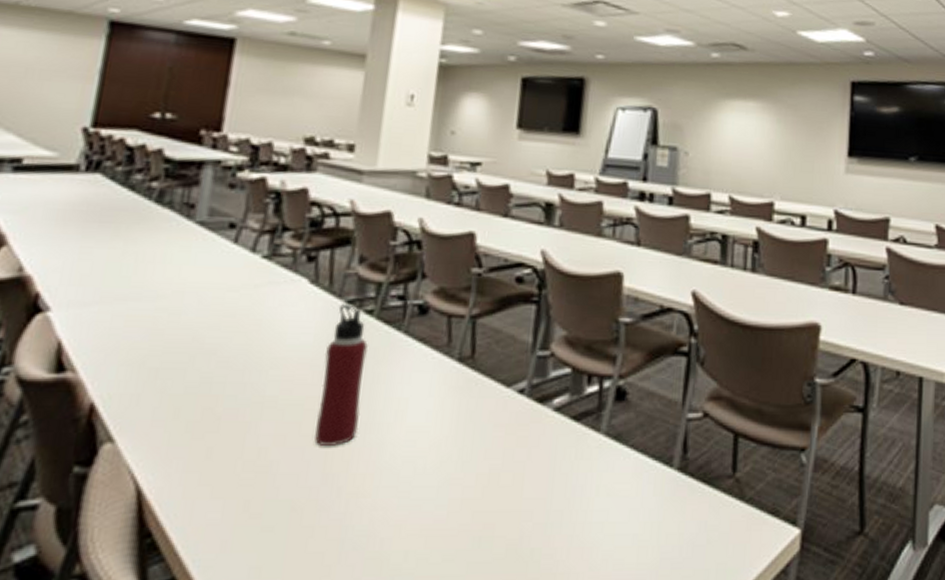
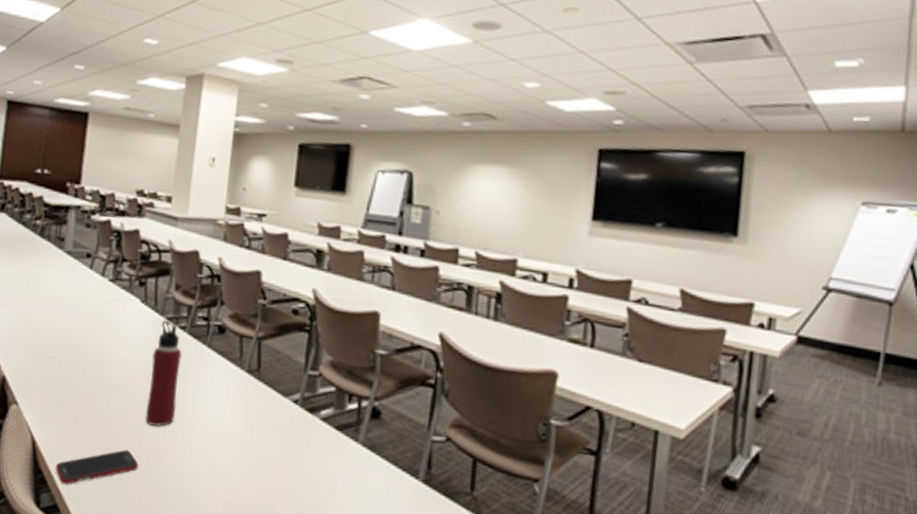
cell phone: none [173,484,304,547] -> present [55,449,138,485]

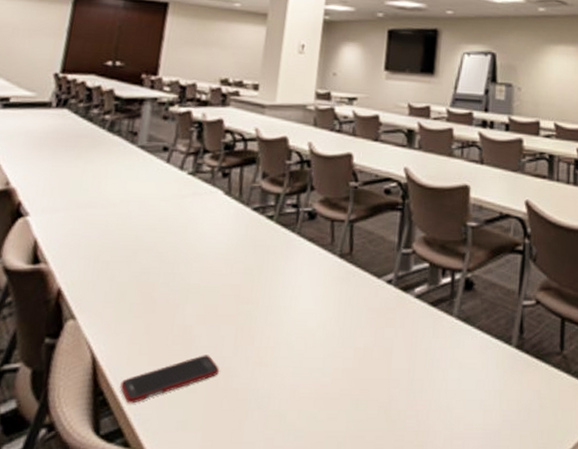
water bottle: present [145,320,183,426] -> none [228,211,270,324]

